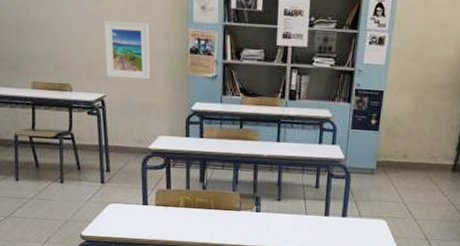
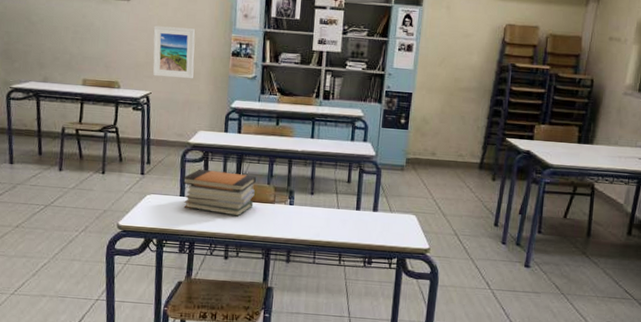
book stack: none [144,176,222,225] -> present [182,169,257,217]

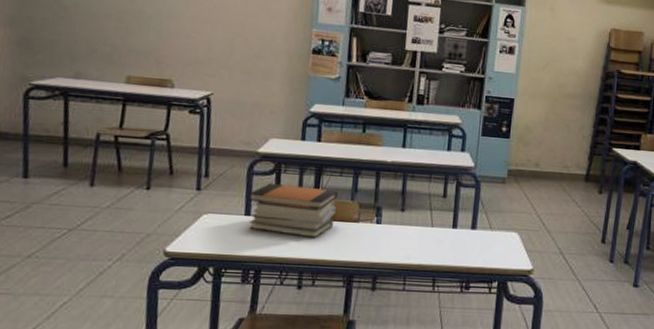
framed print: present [152,25,196,79] -> none [215,16,269,79]

